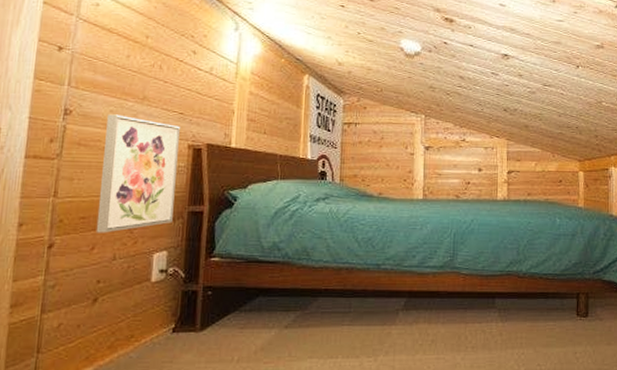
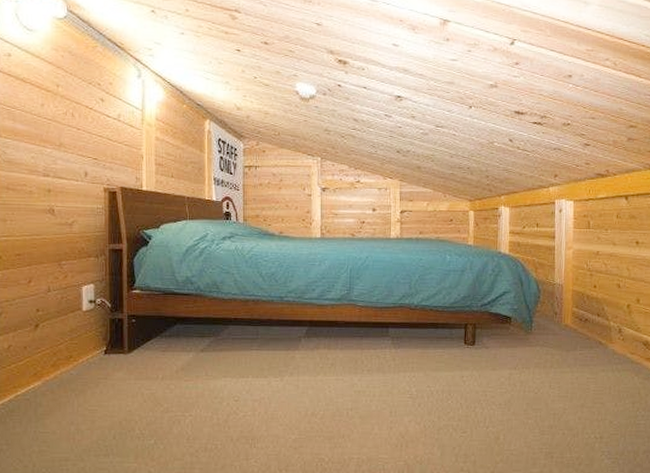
wall art: present [96,114,180,233] -> none [30,160,96,268]

